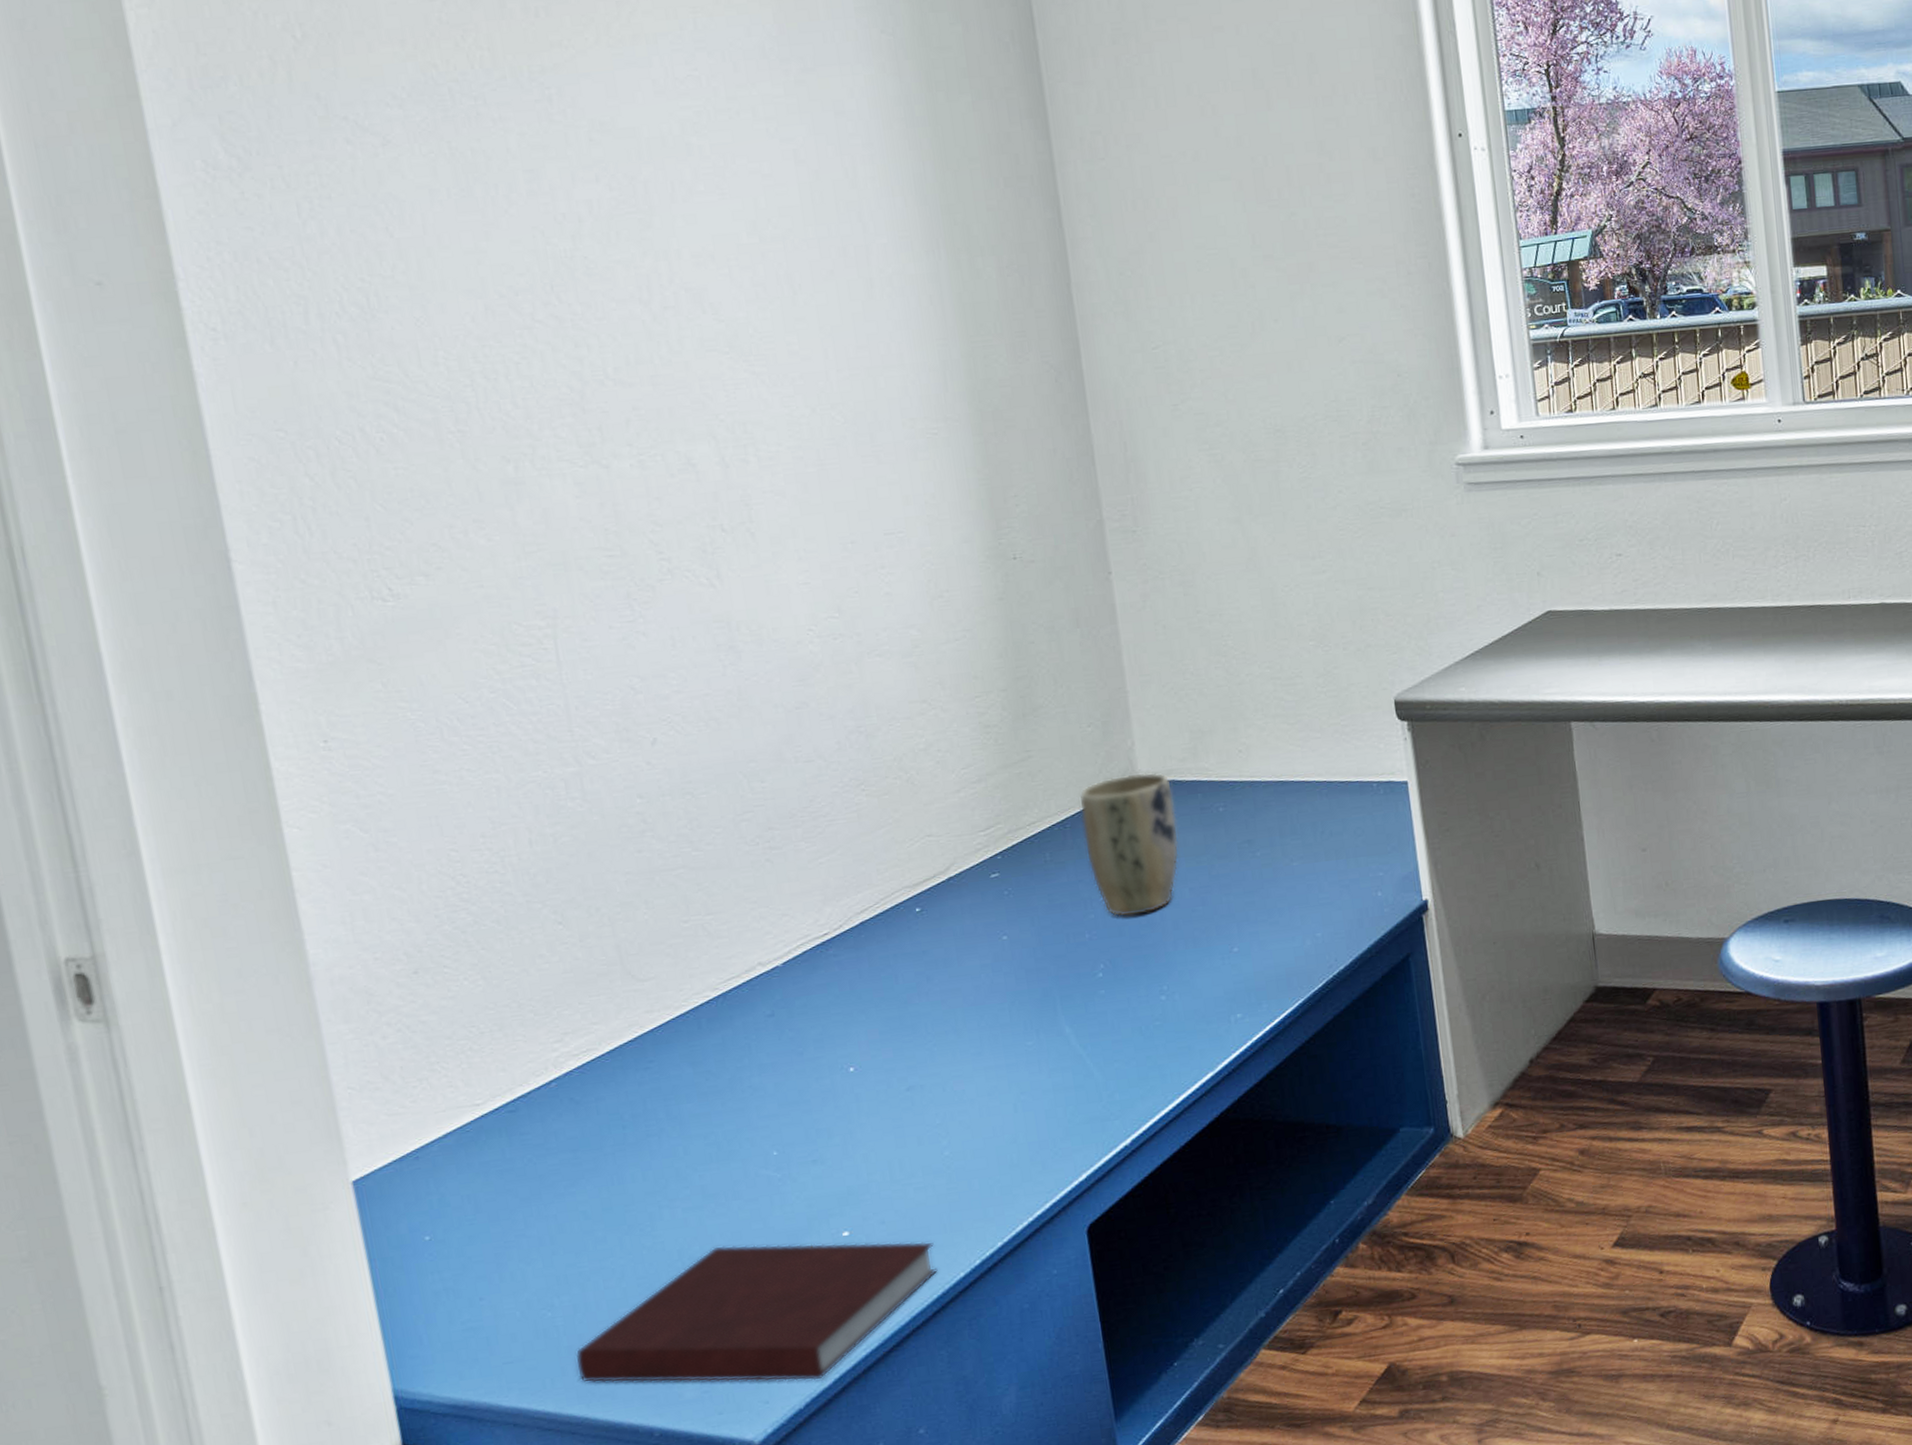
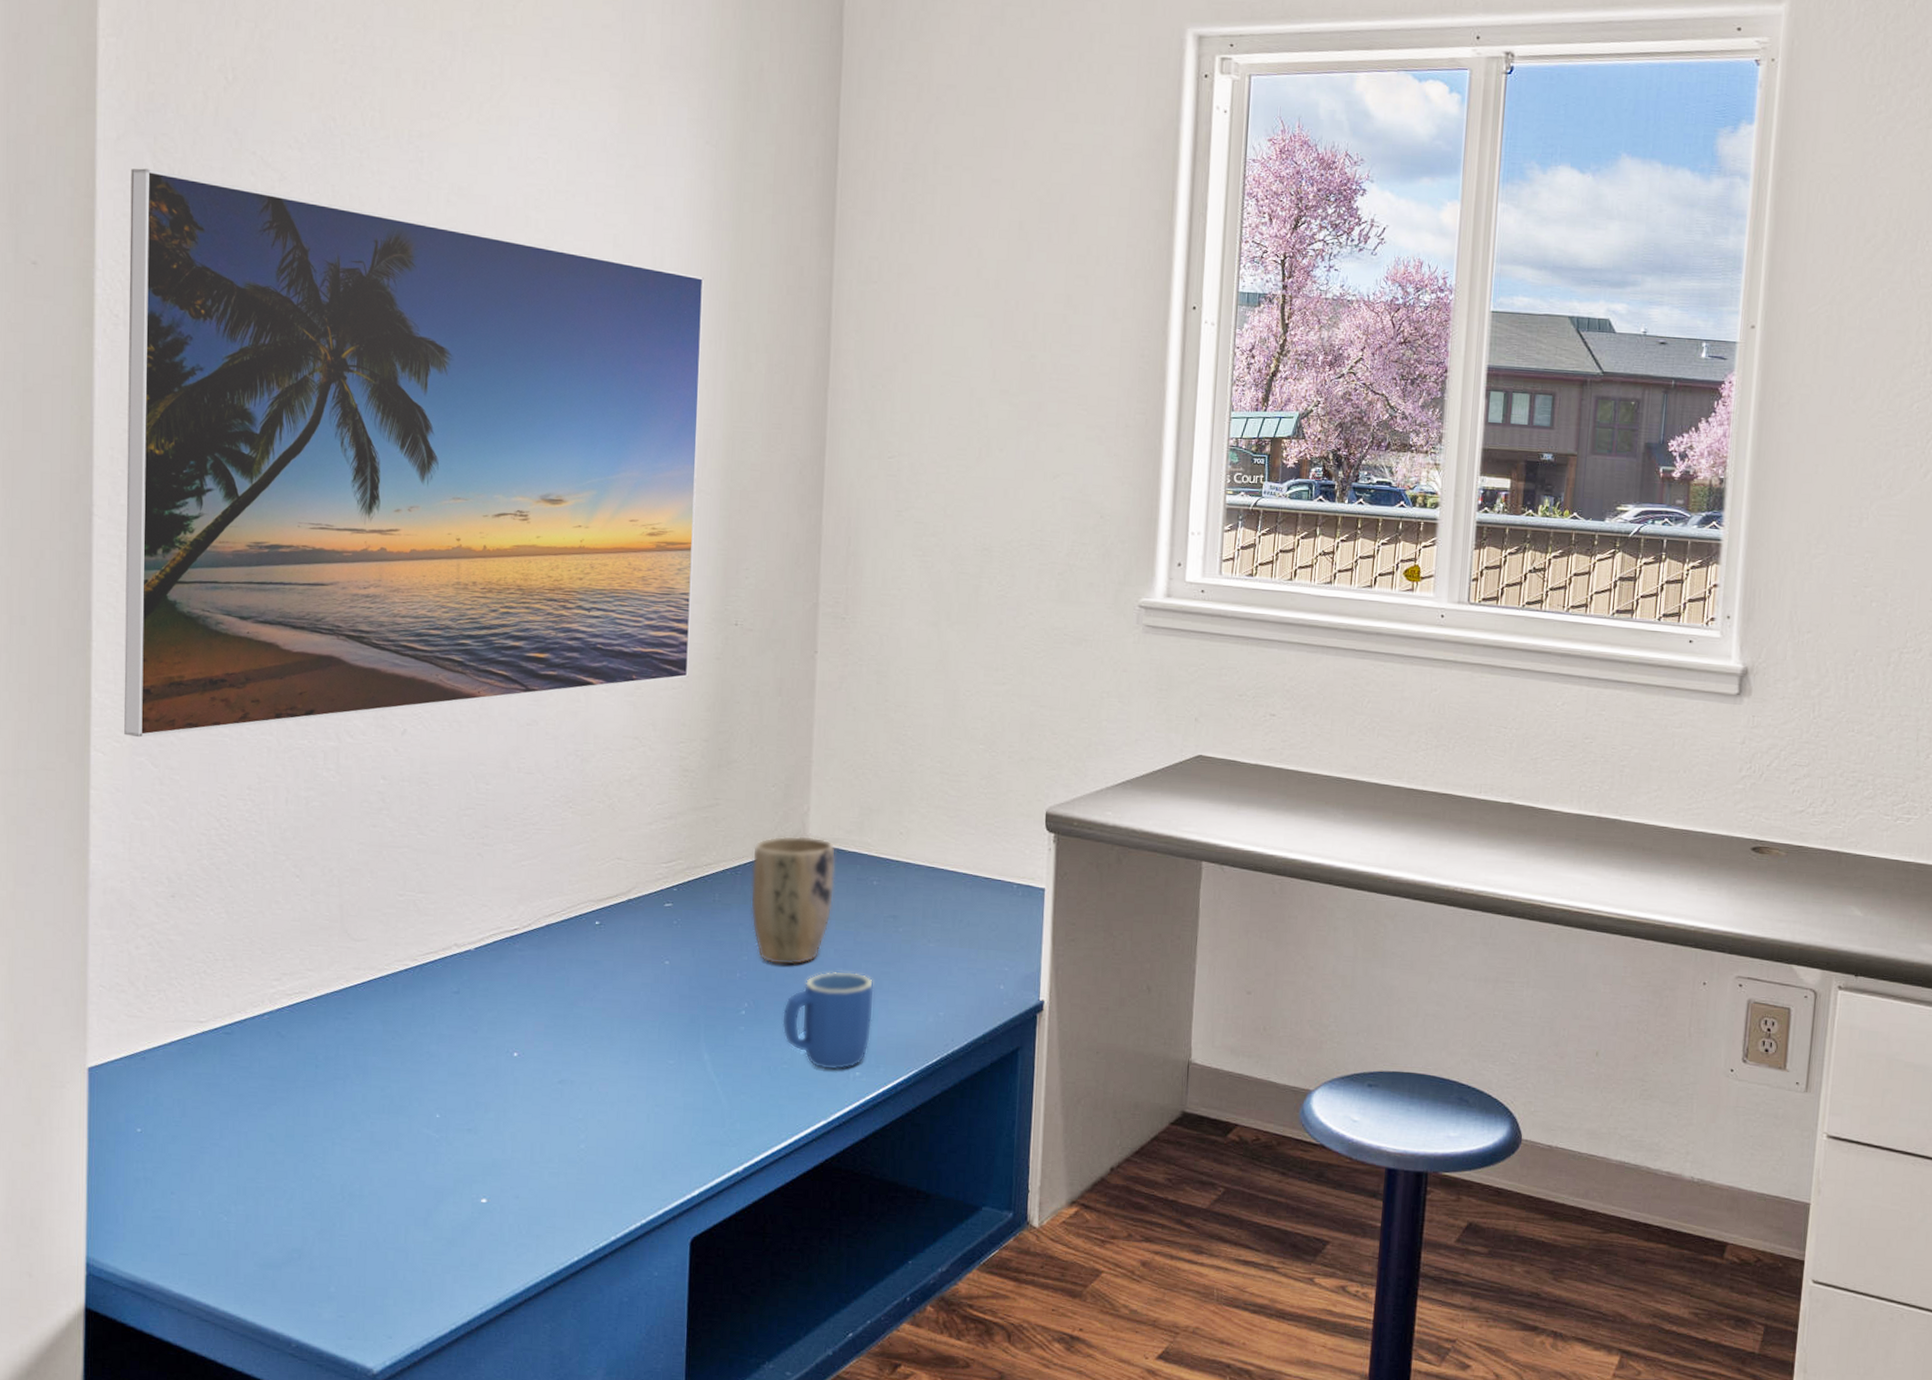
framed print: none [197,154,972,804] -> present [124,168,705,738]
notebook: present [575,1241,938,1383] -> none [238,1188,557,1327]
mug: none [1144,908,1247,1018] -> present [781,971,874,1070]

